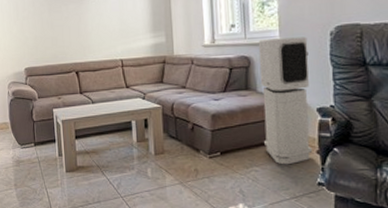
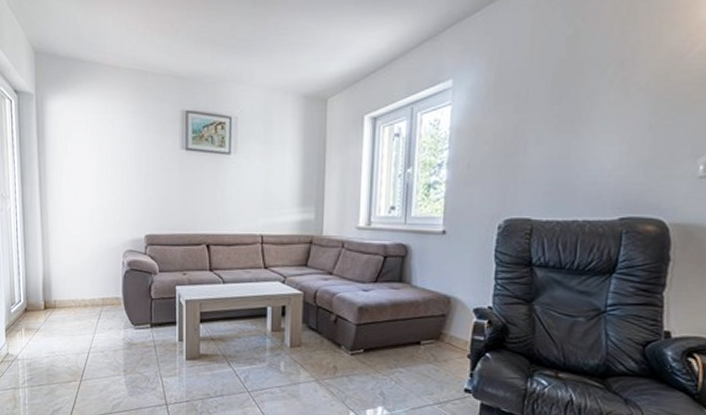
air purifier: present [258,36,313,165] -> none [413,227,473,368]

